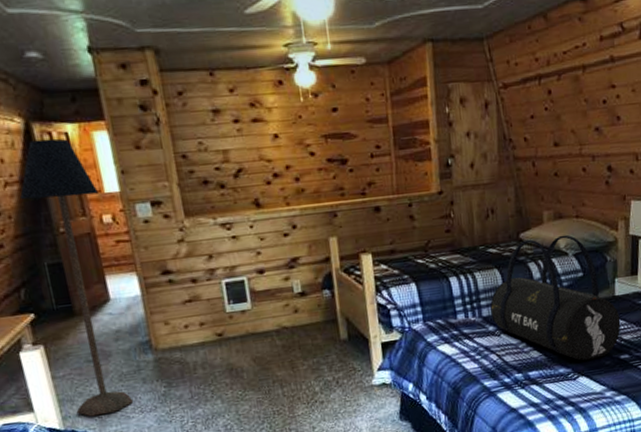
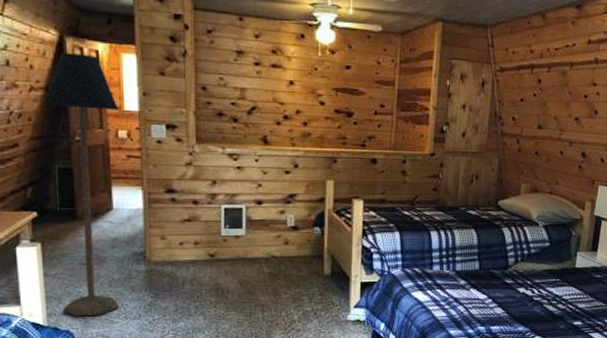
duffel bag: present [490,234,621,361] -> none [464,207,578,322]

